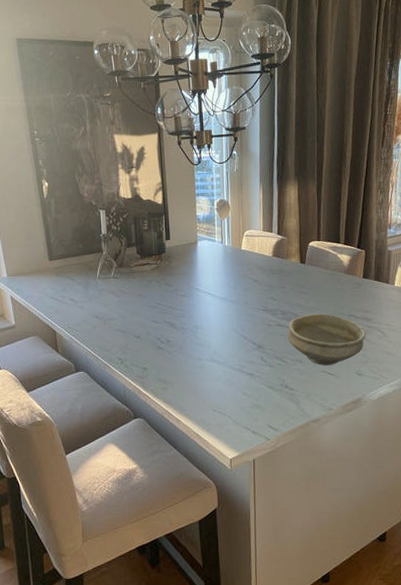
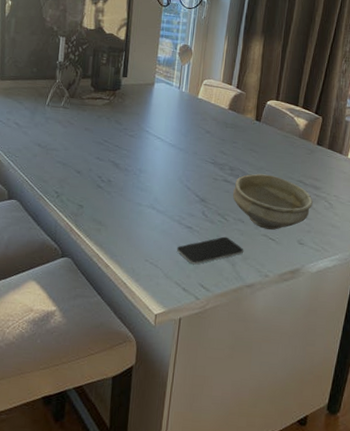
smartphone: none [241,378,306,408] -> present [176,236,244,265]

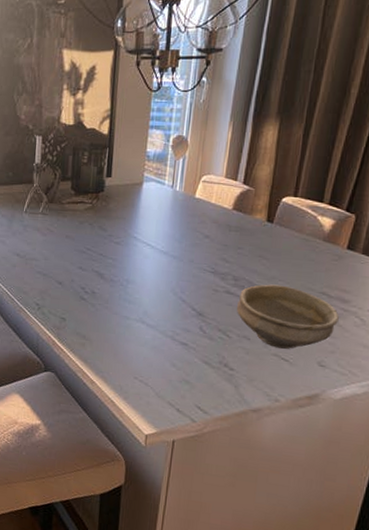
smartphone: present [176,236,244,265] -> none [169,355,250,385]

